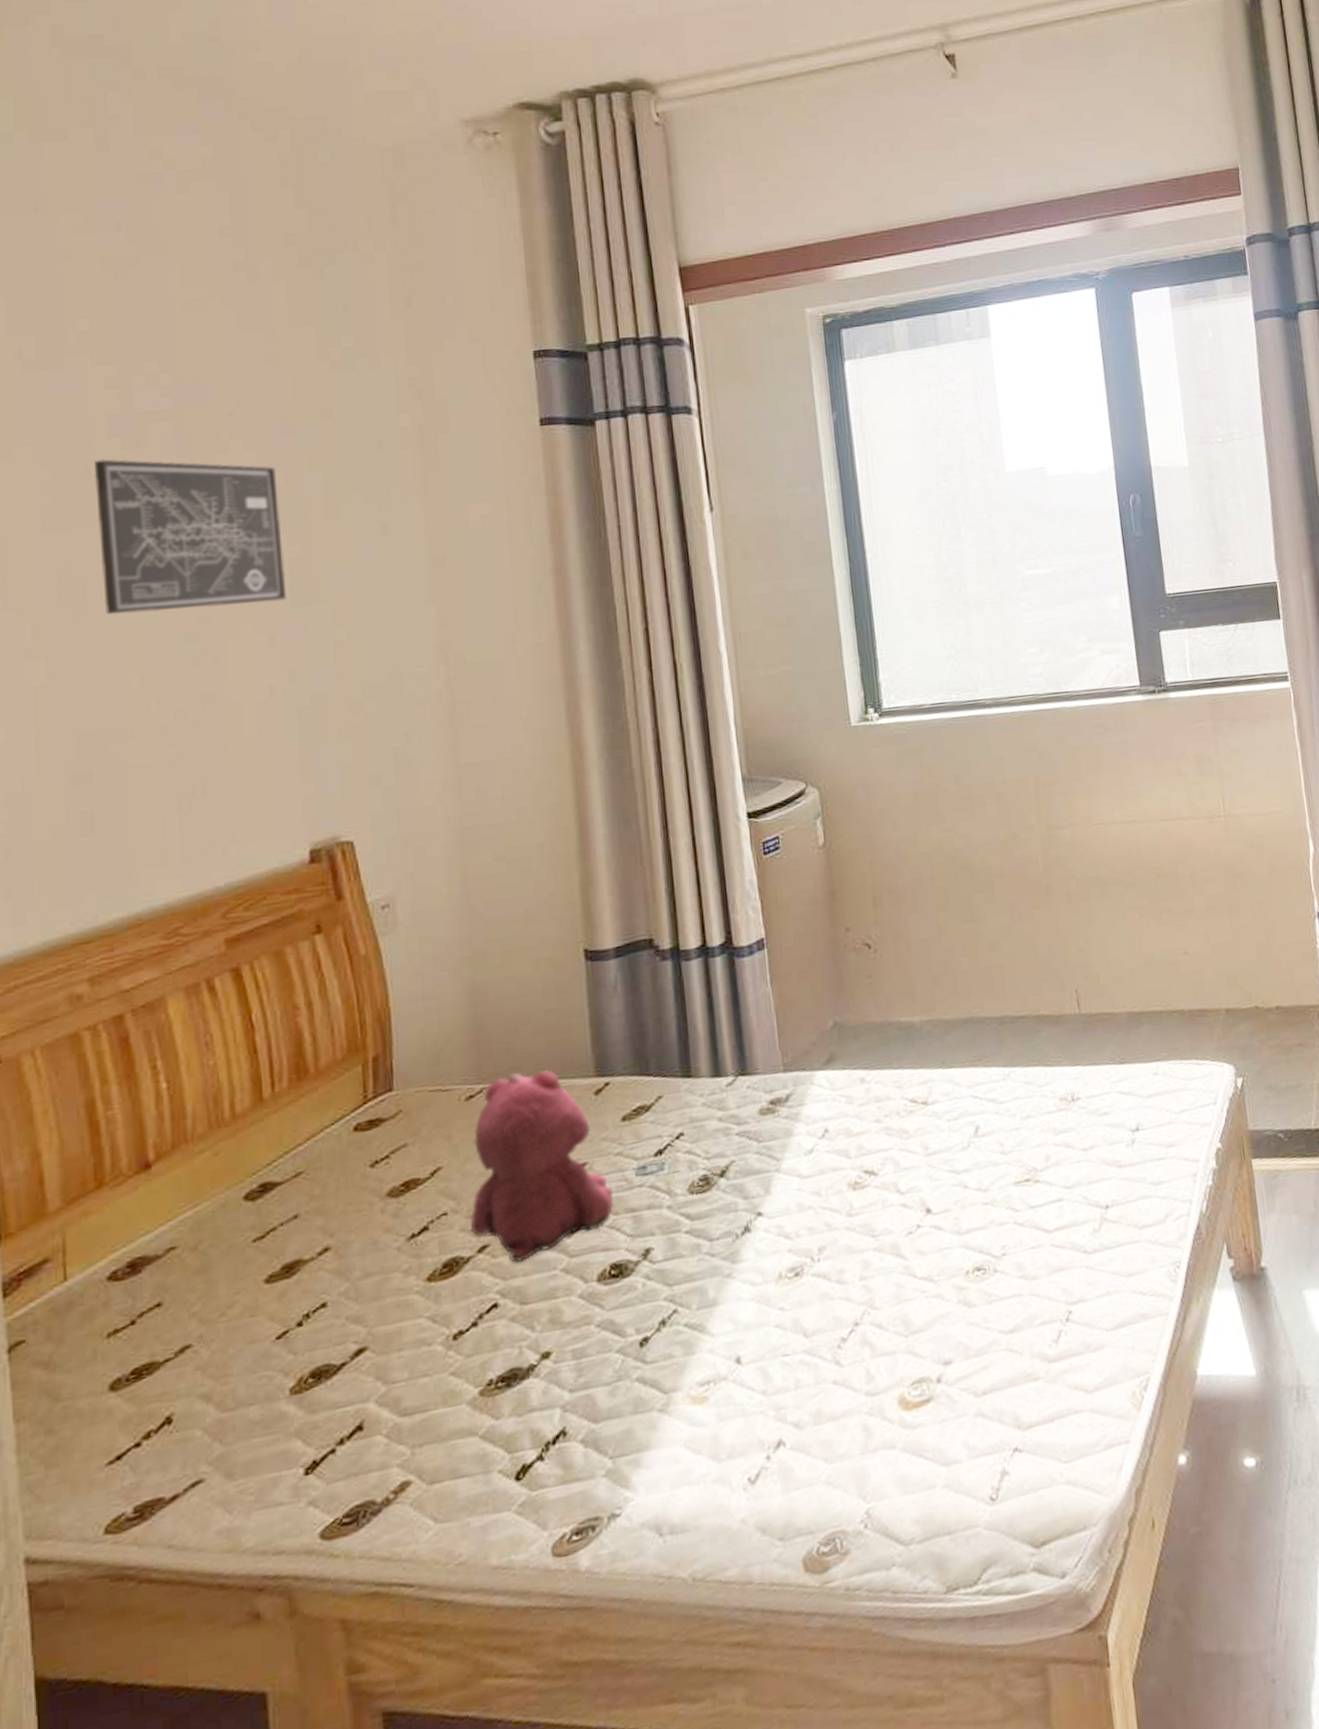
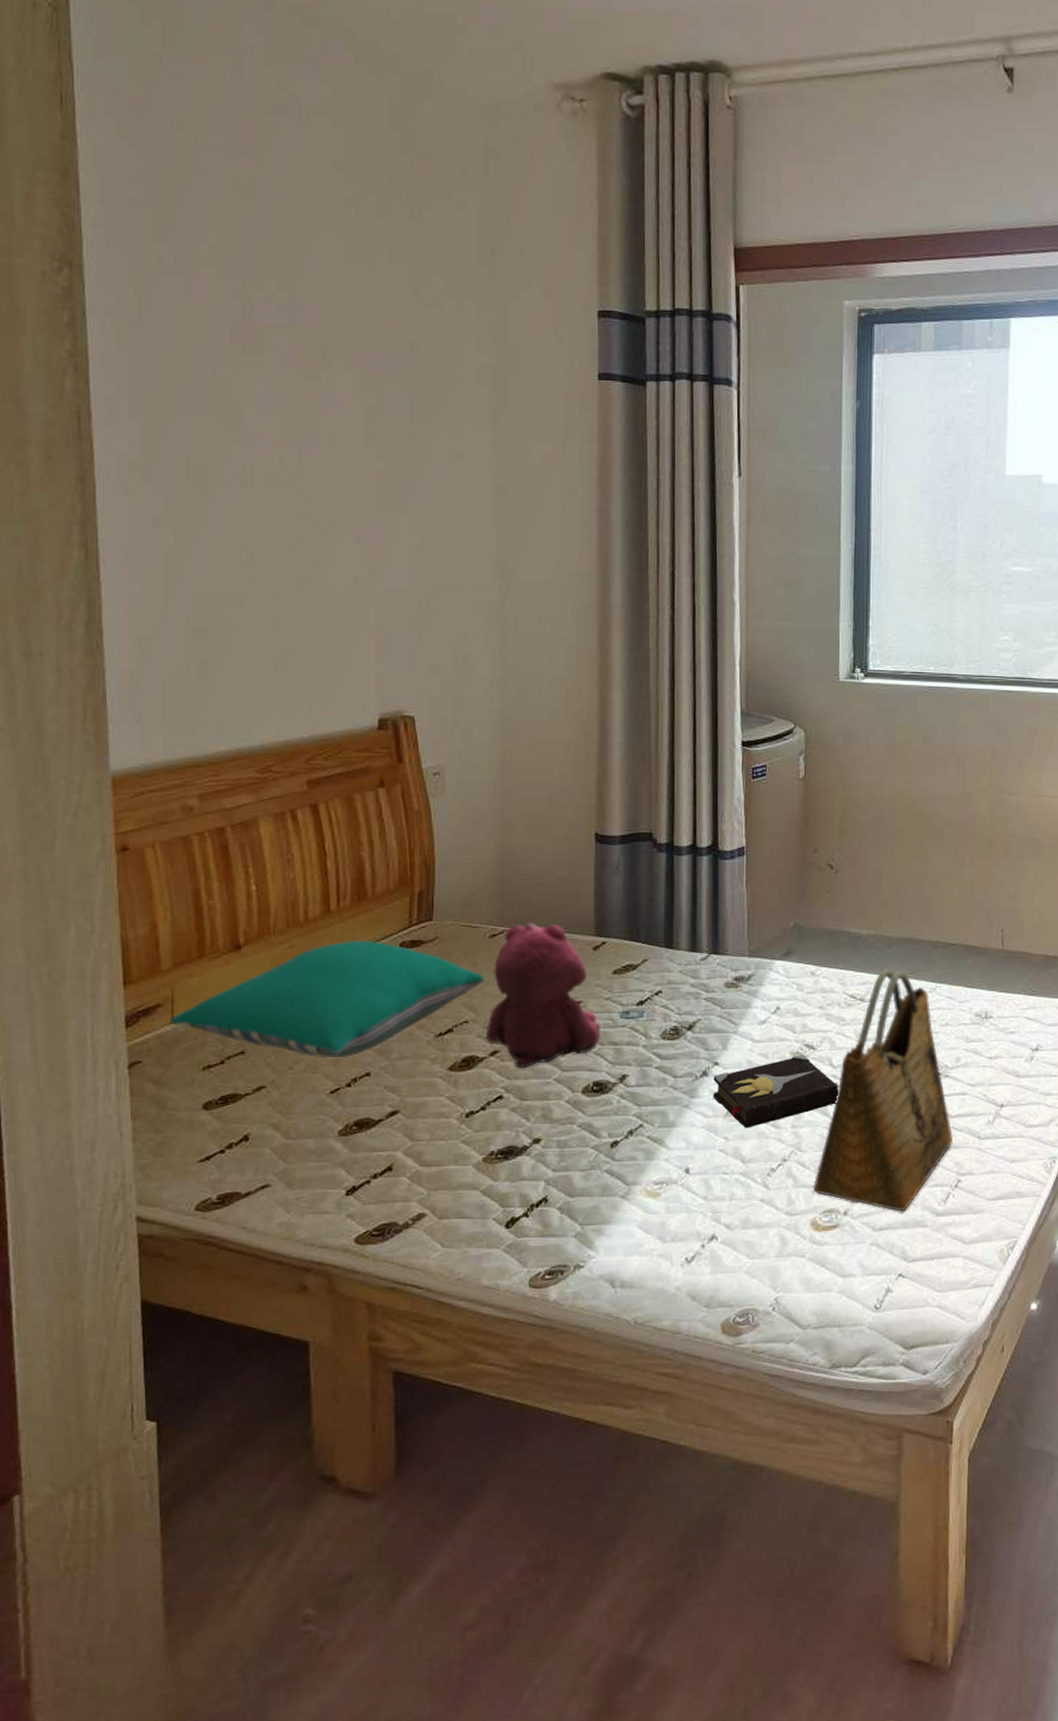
pillow: none [61,1128,463,1295] -> present [169,939,484,1059]
wall art: present [93,459,287,615] -> none [218,362,373,506]
hardback book: none [757,1183,911,1292] -> present [713,1053,839,1128]
grocery bag: none [895,1059,1055,1367] -> present [813,968,953,1212]

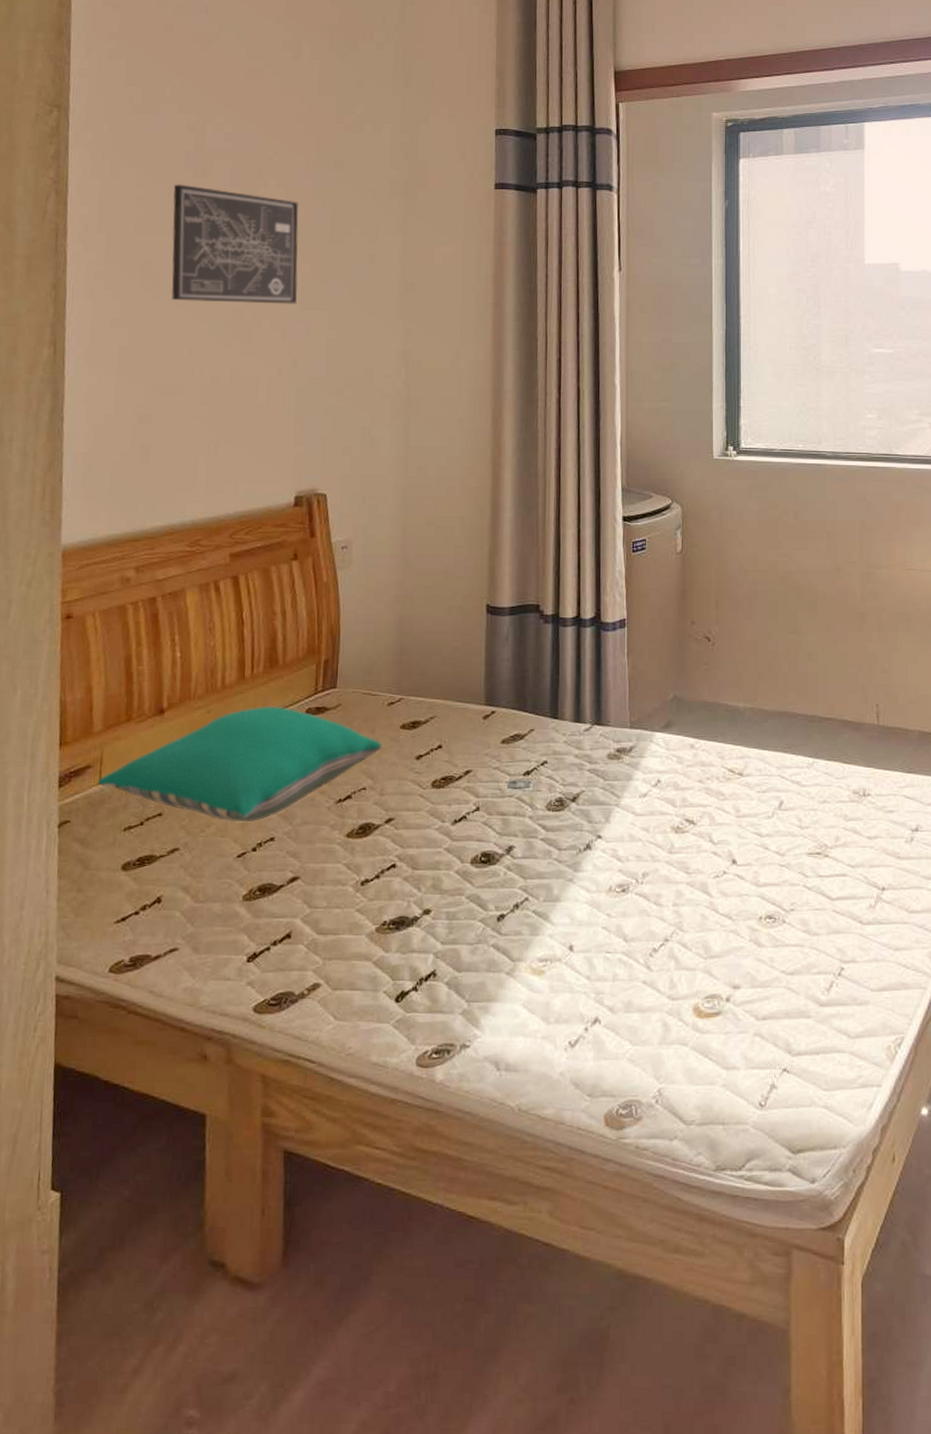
wall art: none [218,362,373,506] -> present [171,184,299,304]
teddy bear: present [485,923,601,1069] -> none [381,691,490,838]
hardback book: present [713,1053,839,1128] -> none [596,828,720,905]
grocery bag: present [813,968,953,1212] -> none [695,742,834,1000]

